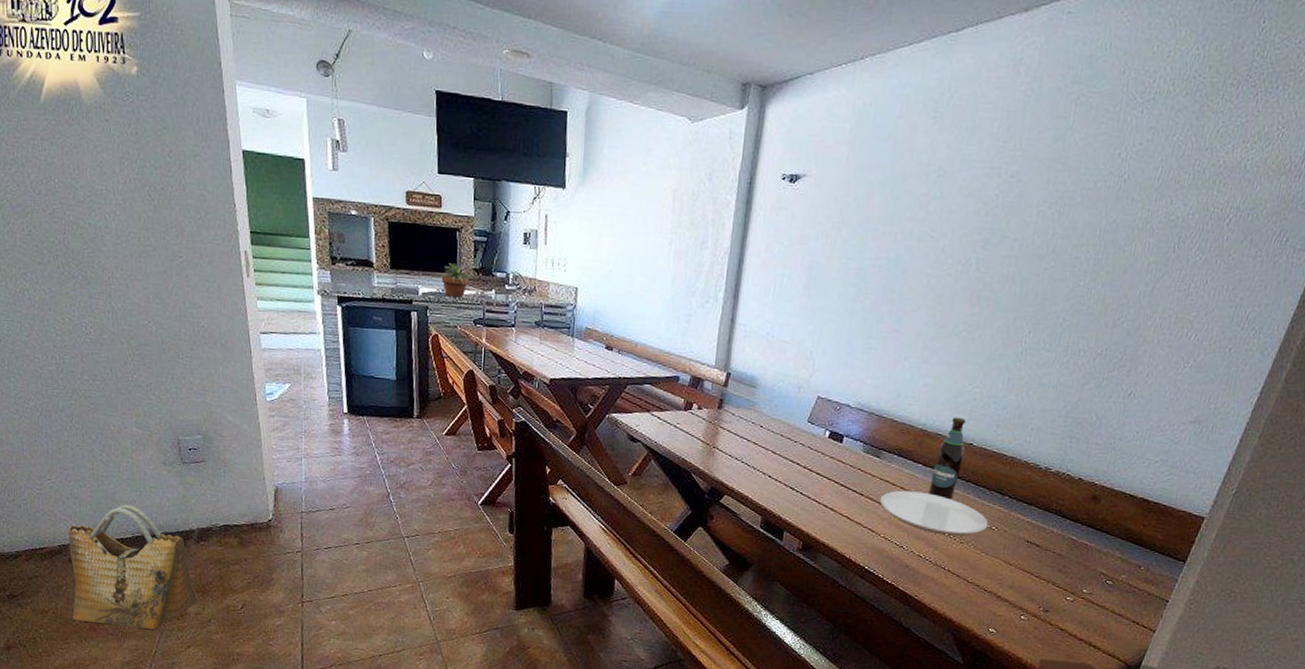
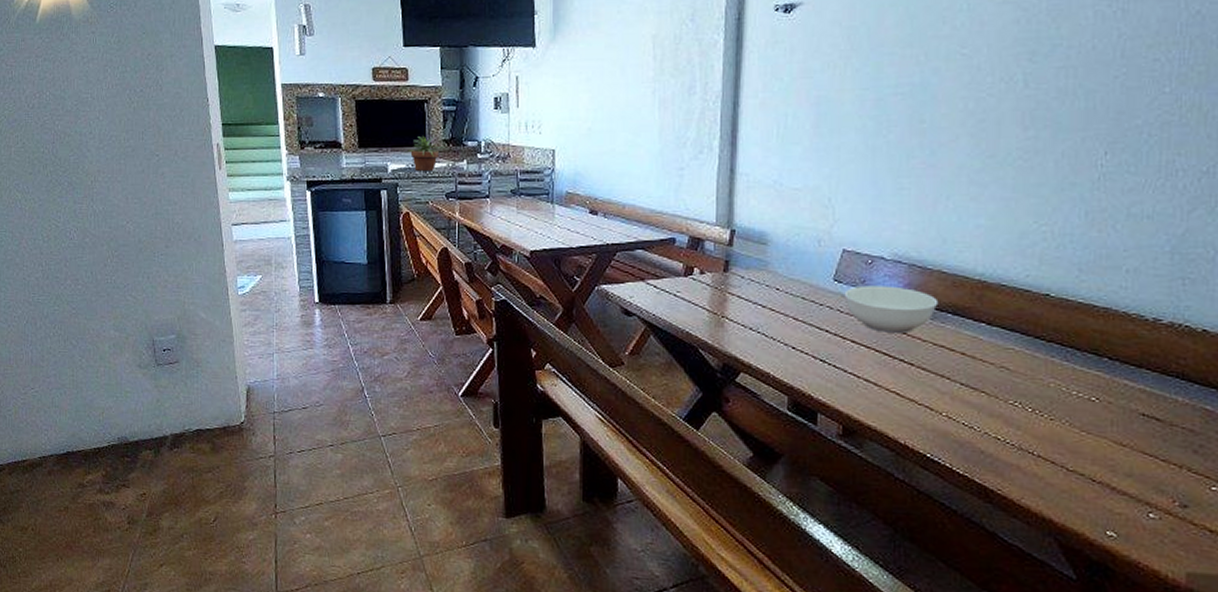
grocery bag: present [68,504,198,630] -> none [48,411,171,546]
bowl: none [815,427,889,469] -> present [844,285,939,333]
plate: present [880,490,989,536] -> none [936,357,1085,411]
bottle: present [929,417,966,500] -> none [999,263,1040,366]

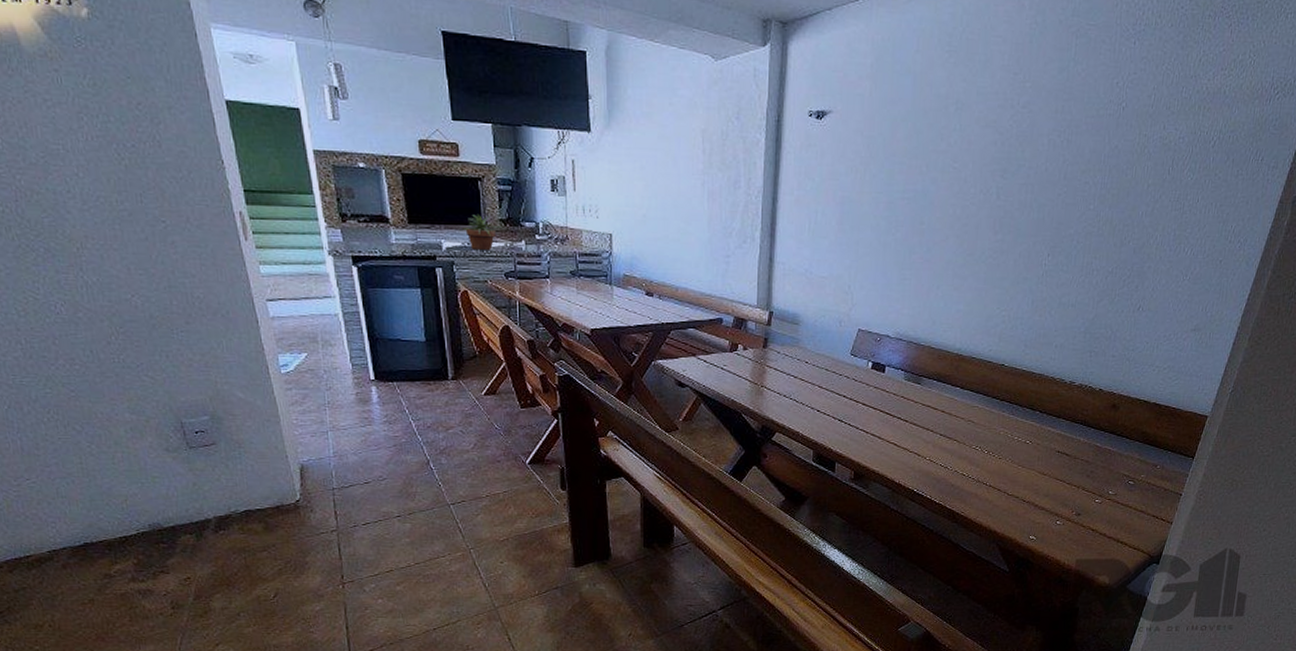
bowl: present [844,285,939,333] -> none [858,359,928,396]

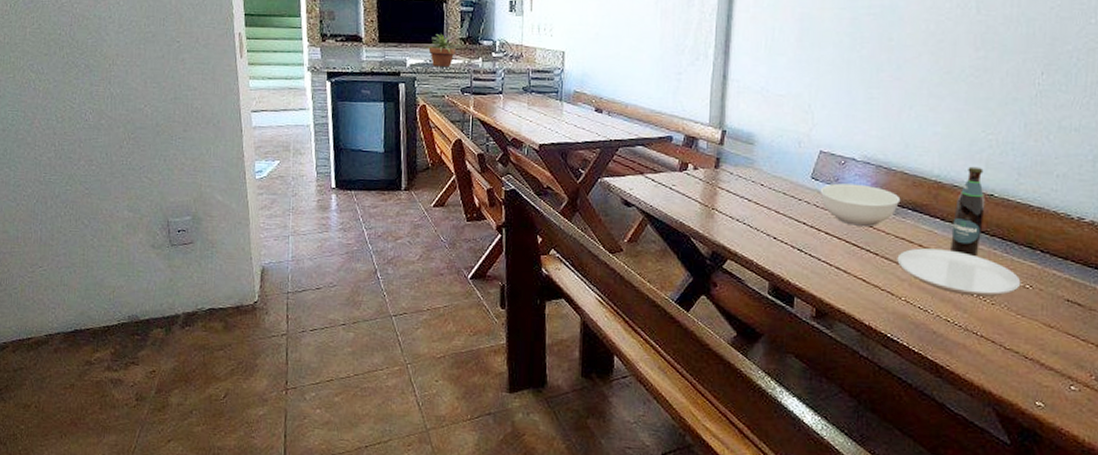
bowl: none [858,359,928,396] -> present [820,183,901,226]
plate: none [923,414,1023,453] -> present [897,248,1021,297]
bottle: none [968,340,998,419] -> present [951,166,986,257]

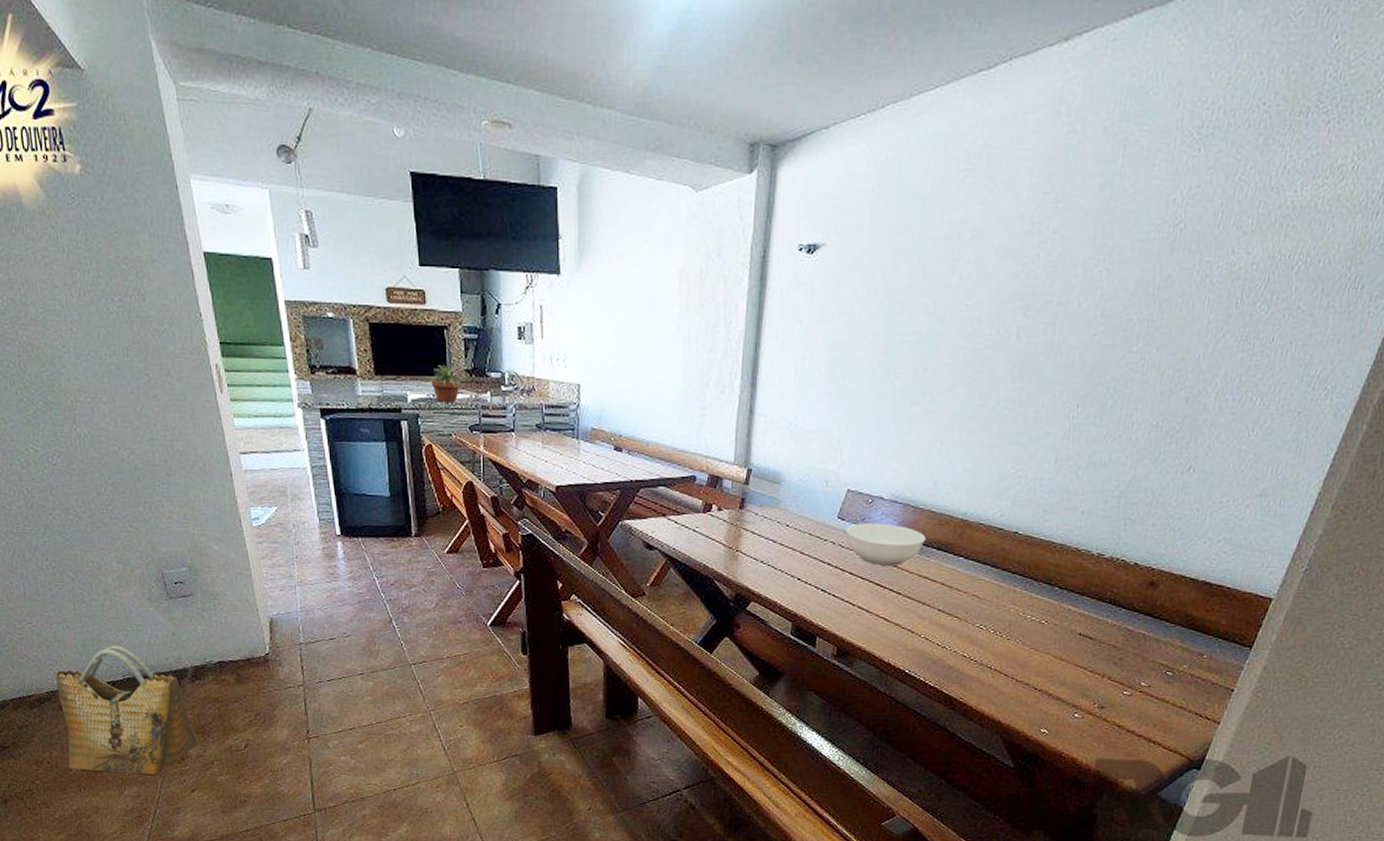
grocery bag: none [54,290,181,423] -> present [54,645,199,775]
plate: present [897,248,1021,297] -> none [919,586,1037,633]
bottle: present [951,166,986,257] -> none [972,504,1011,594]

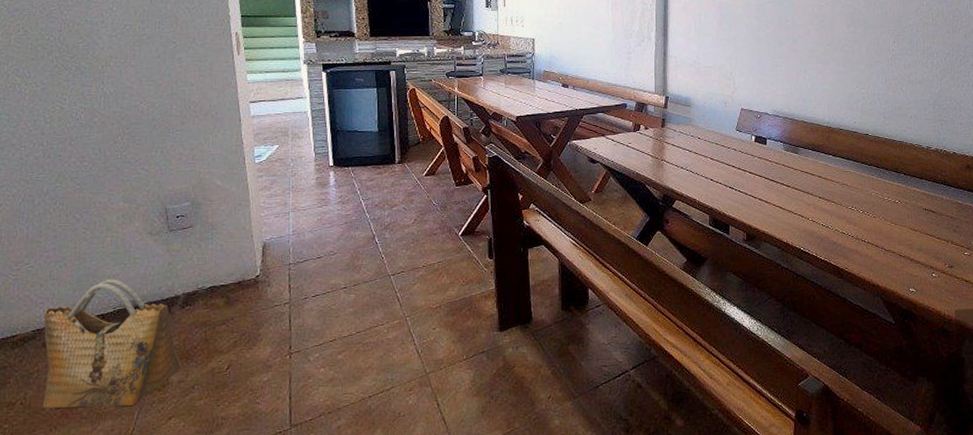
potted plant: present [425,365,466,403] -> none [411,28,445,56]
bowl: present [846,523,926,566] -> none [743,133,803,165]

